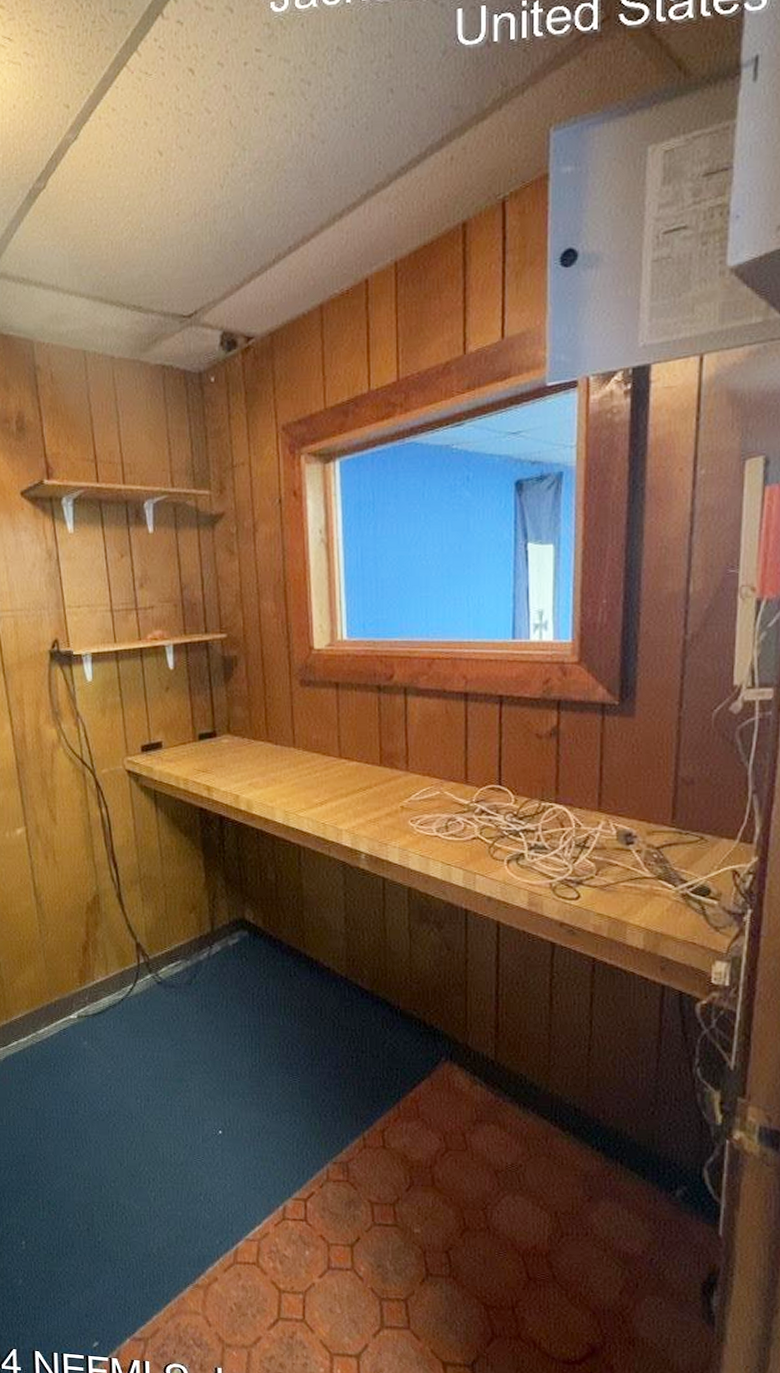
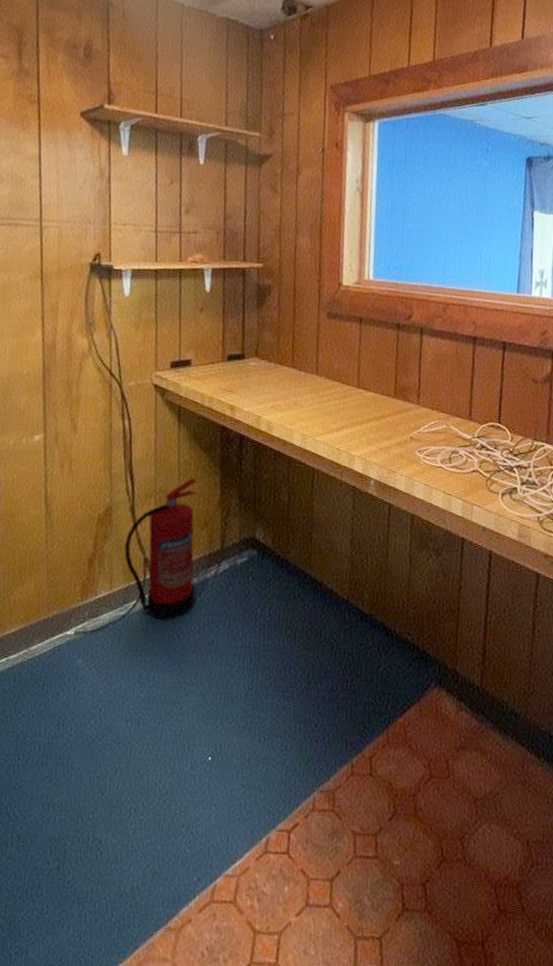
fire extinguisher: none [116,862,191,1003] -> present [124,477,196,621]

